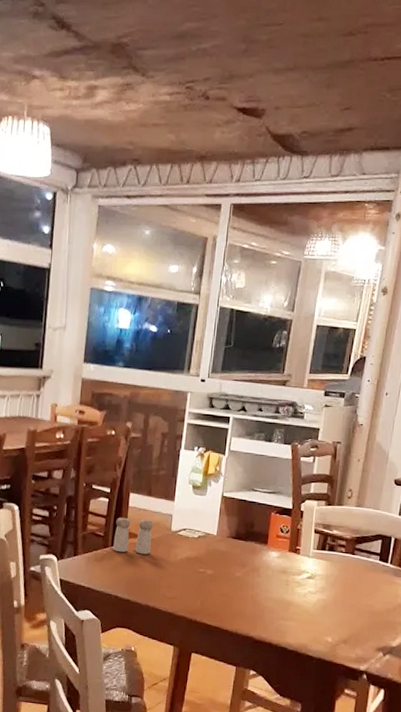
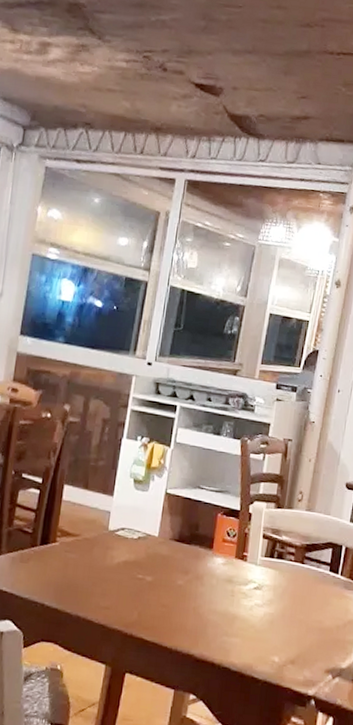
salt and pepper shaker: present [113,517,154,555] -> none [42,512,89,557]

